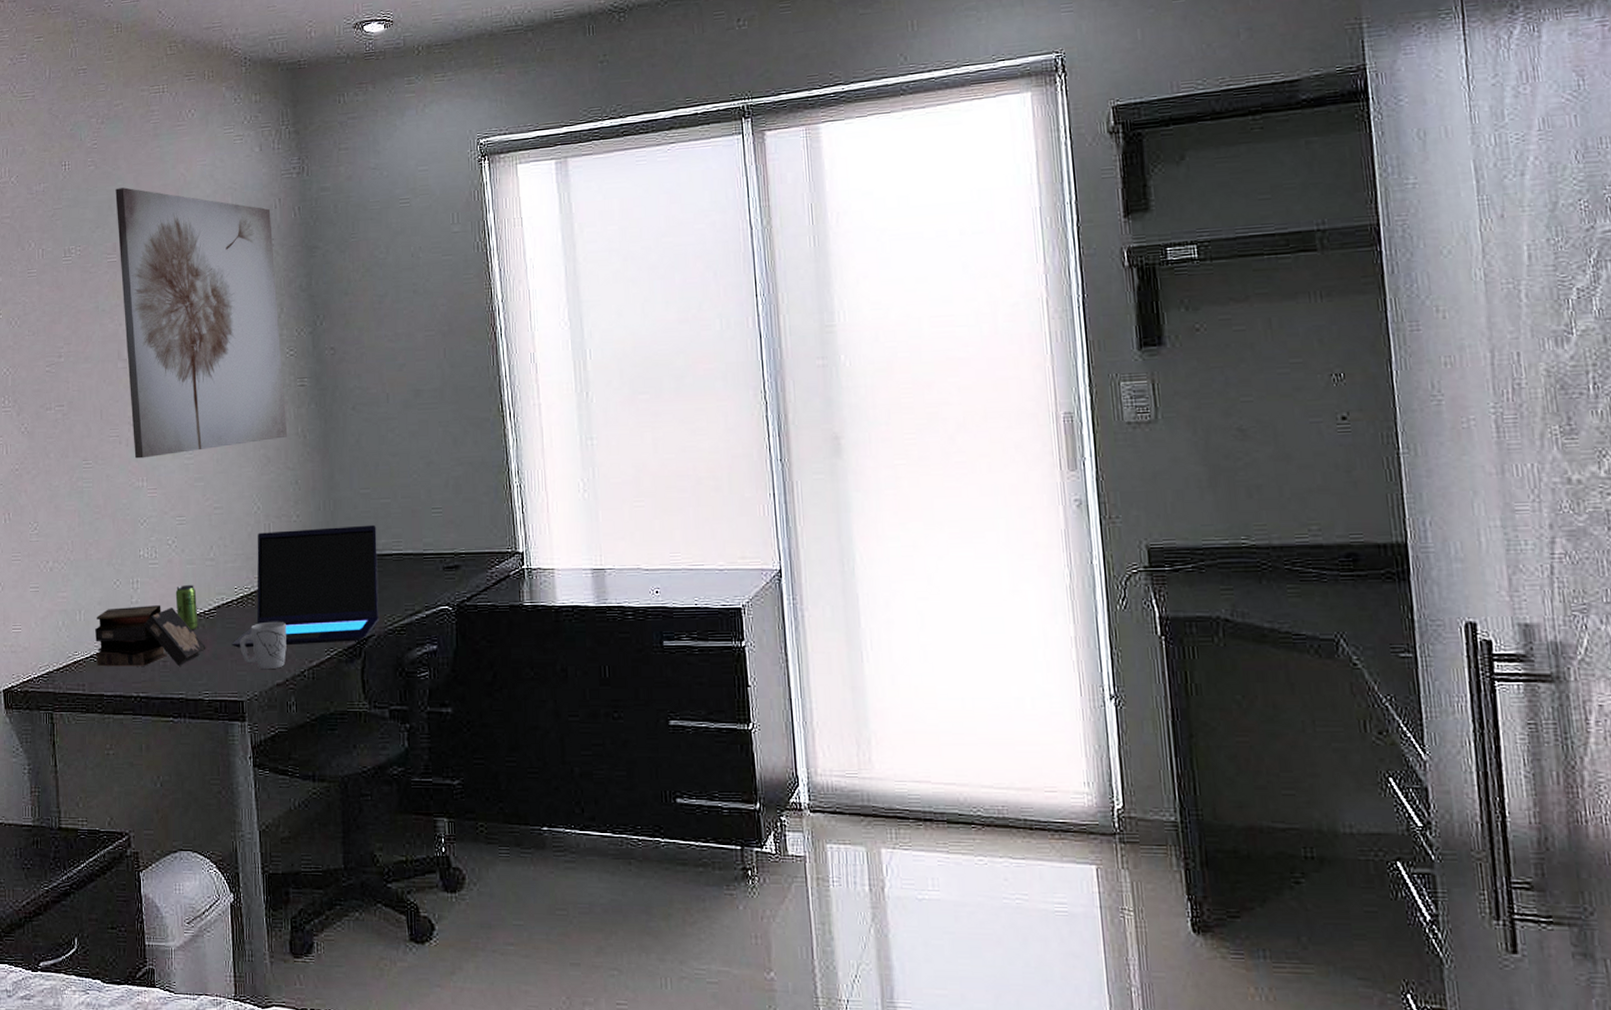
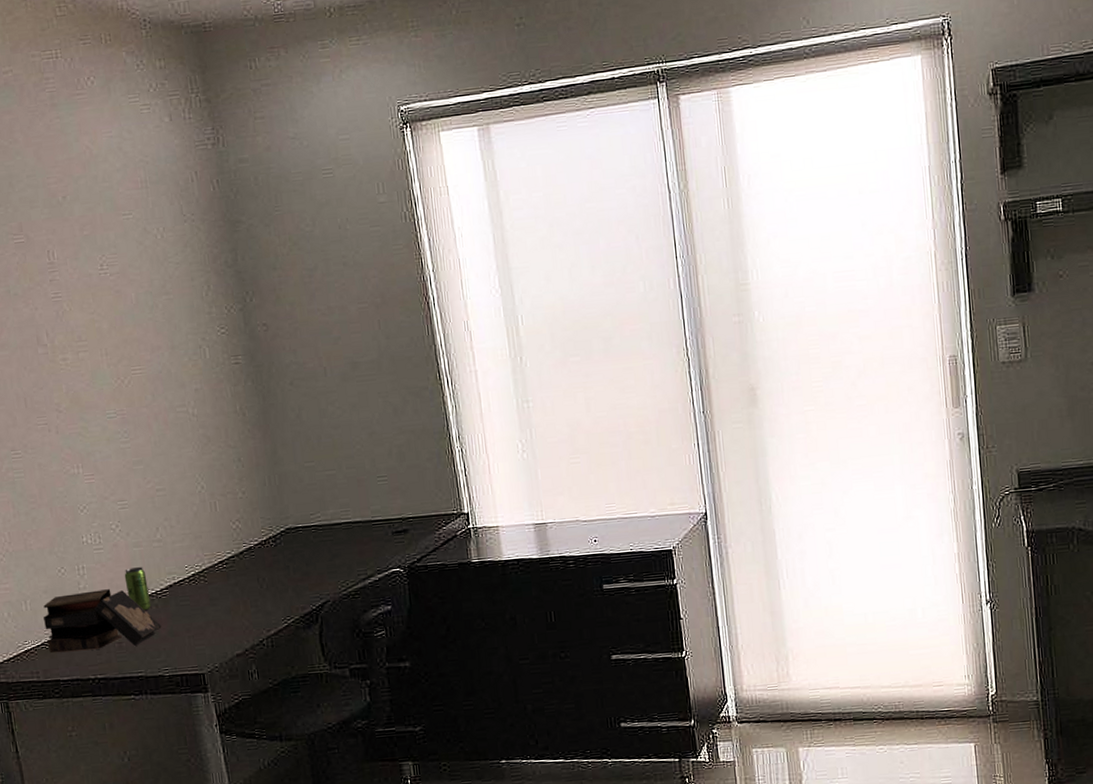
wall art: present [115,187,287,459] -> none [14,162,225,446]
laptop: present [231,524,380,648] -> none [187,496,334,624]
mug: present [240,621,287,670] -> none [195,595,244,643]

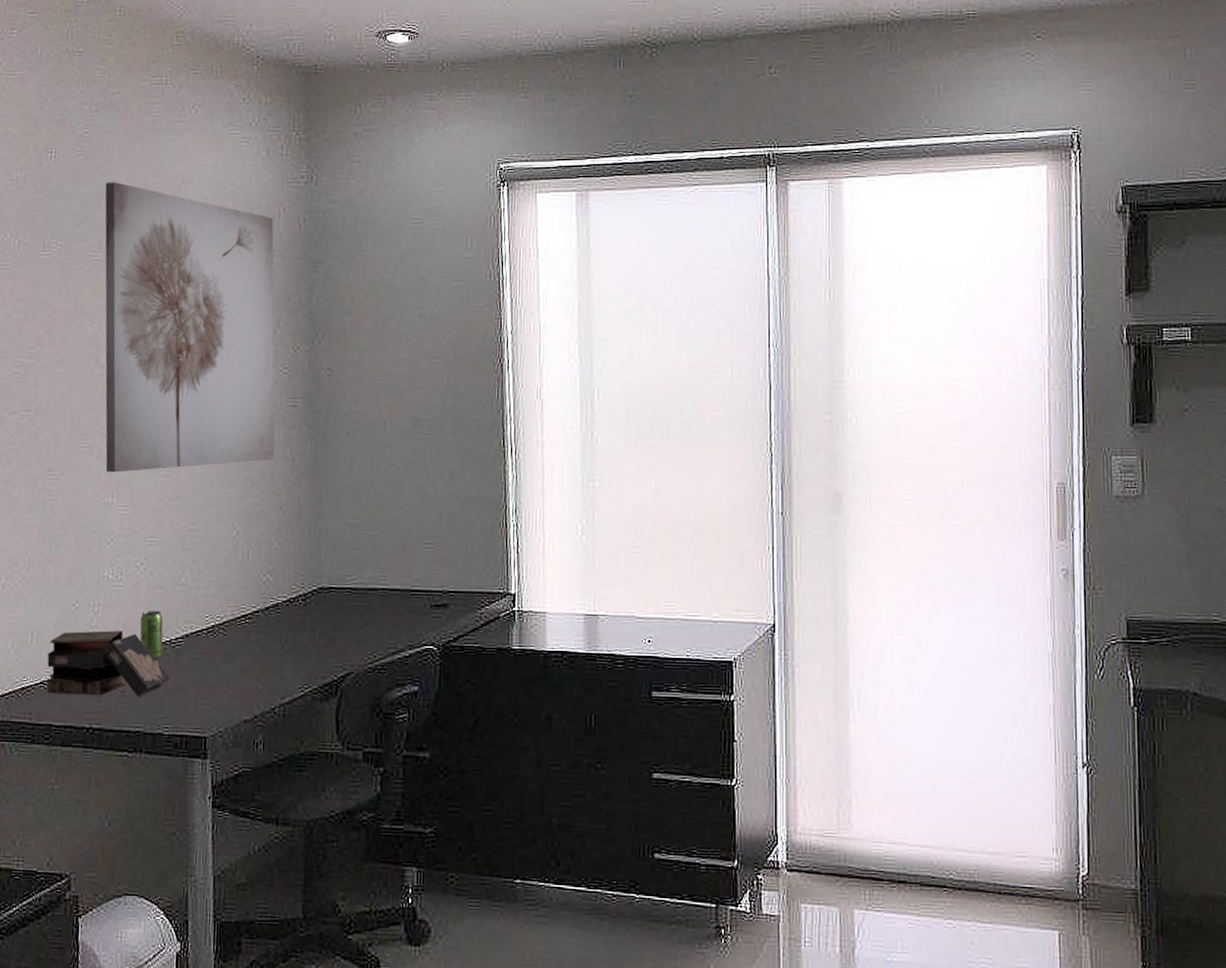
wall art: none [14,162,225,446] -> present [105,182,275,473]

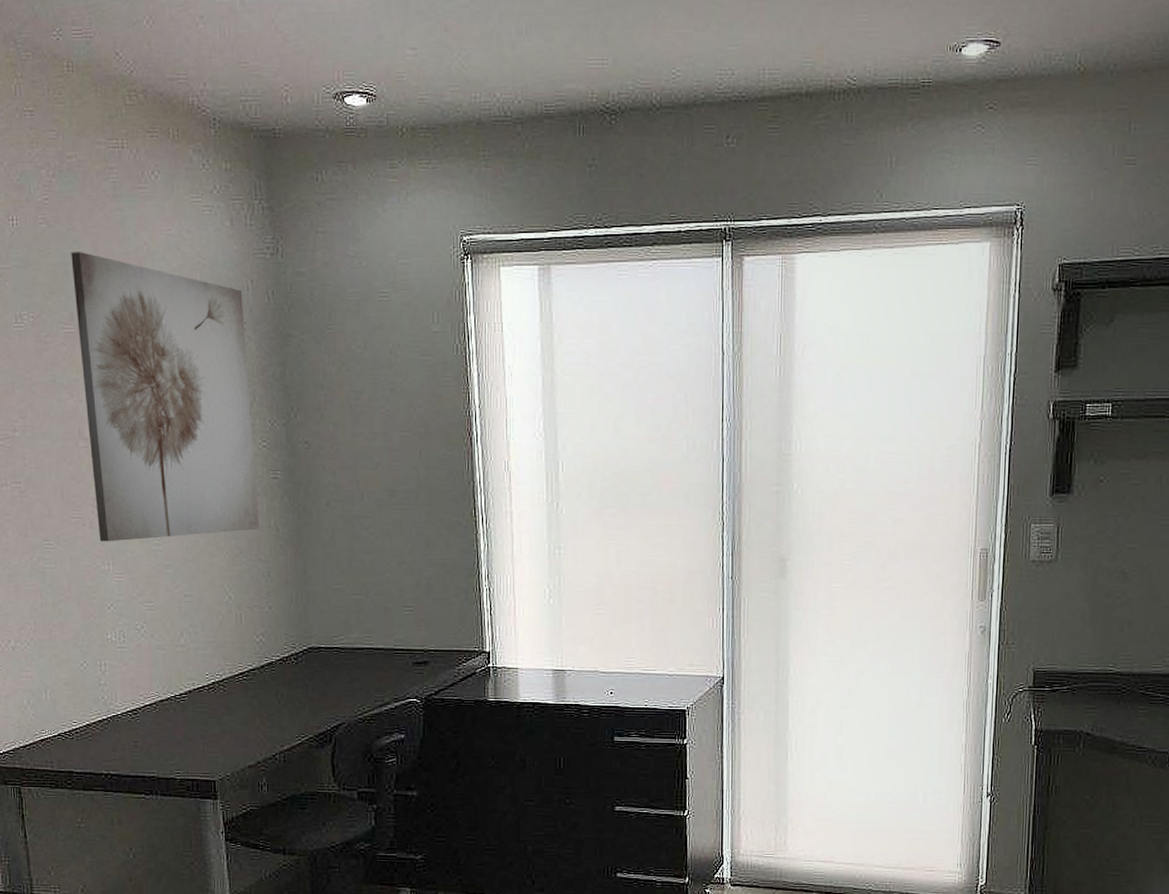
book: present [47,630,170,697] -> none [62,688,177,746]
beverage can: present [140,611,164,660] -> none [145,670,169,713]

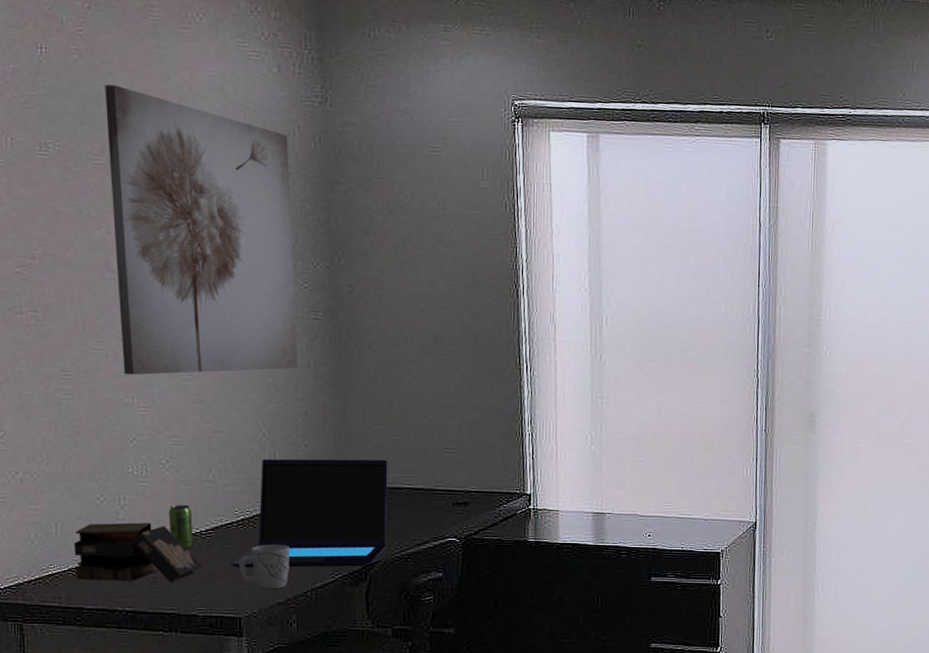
book: none [62,688,177,746] -> present [74,522,202,583]
beverage can: none [145,670,169,713] -> present [168,505,194,549]
laptop: none [203,619,350,731] -> present [230,458,388,568]
mug: none [211,707,259,753] -> present [239,544,291,590]

